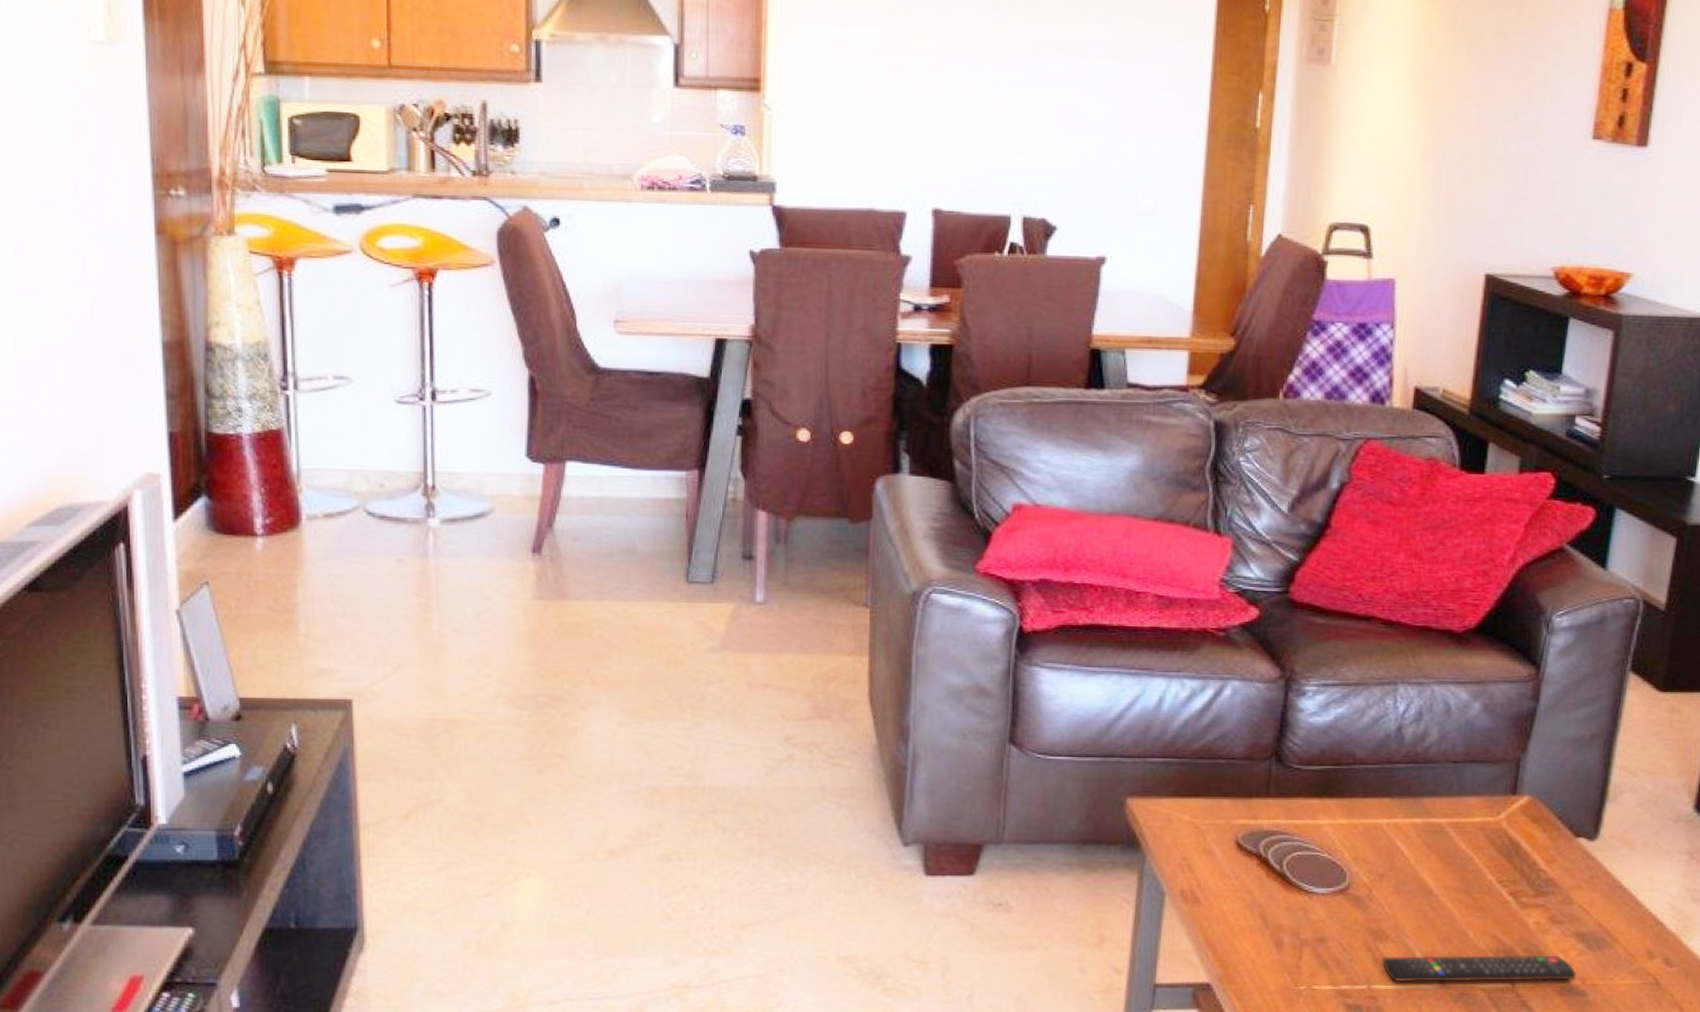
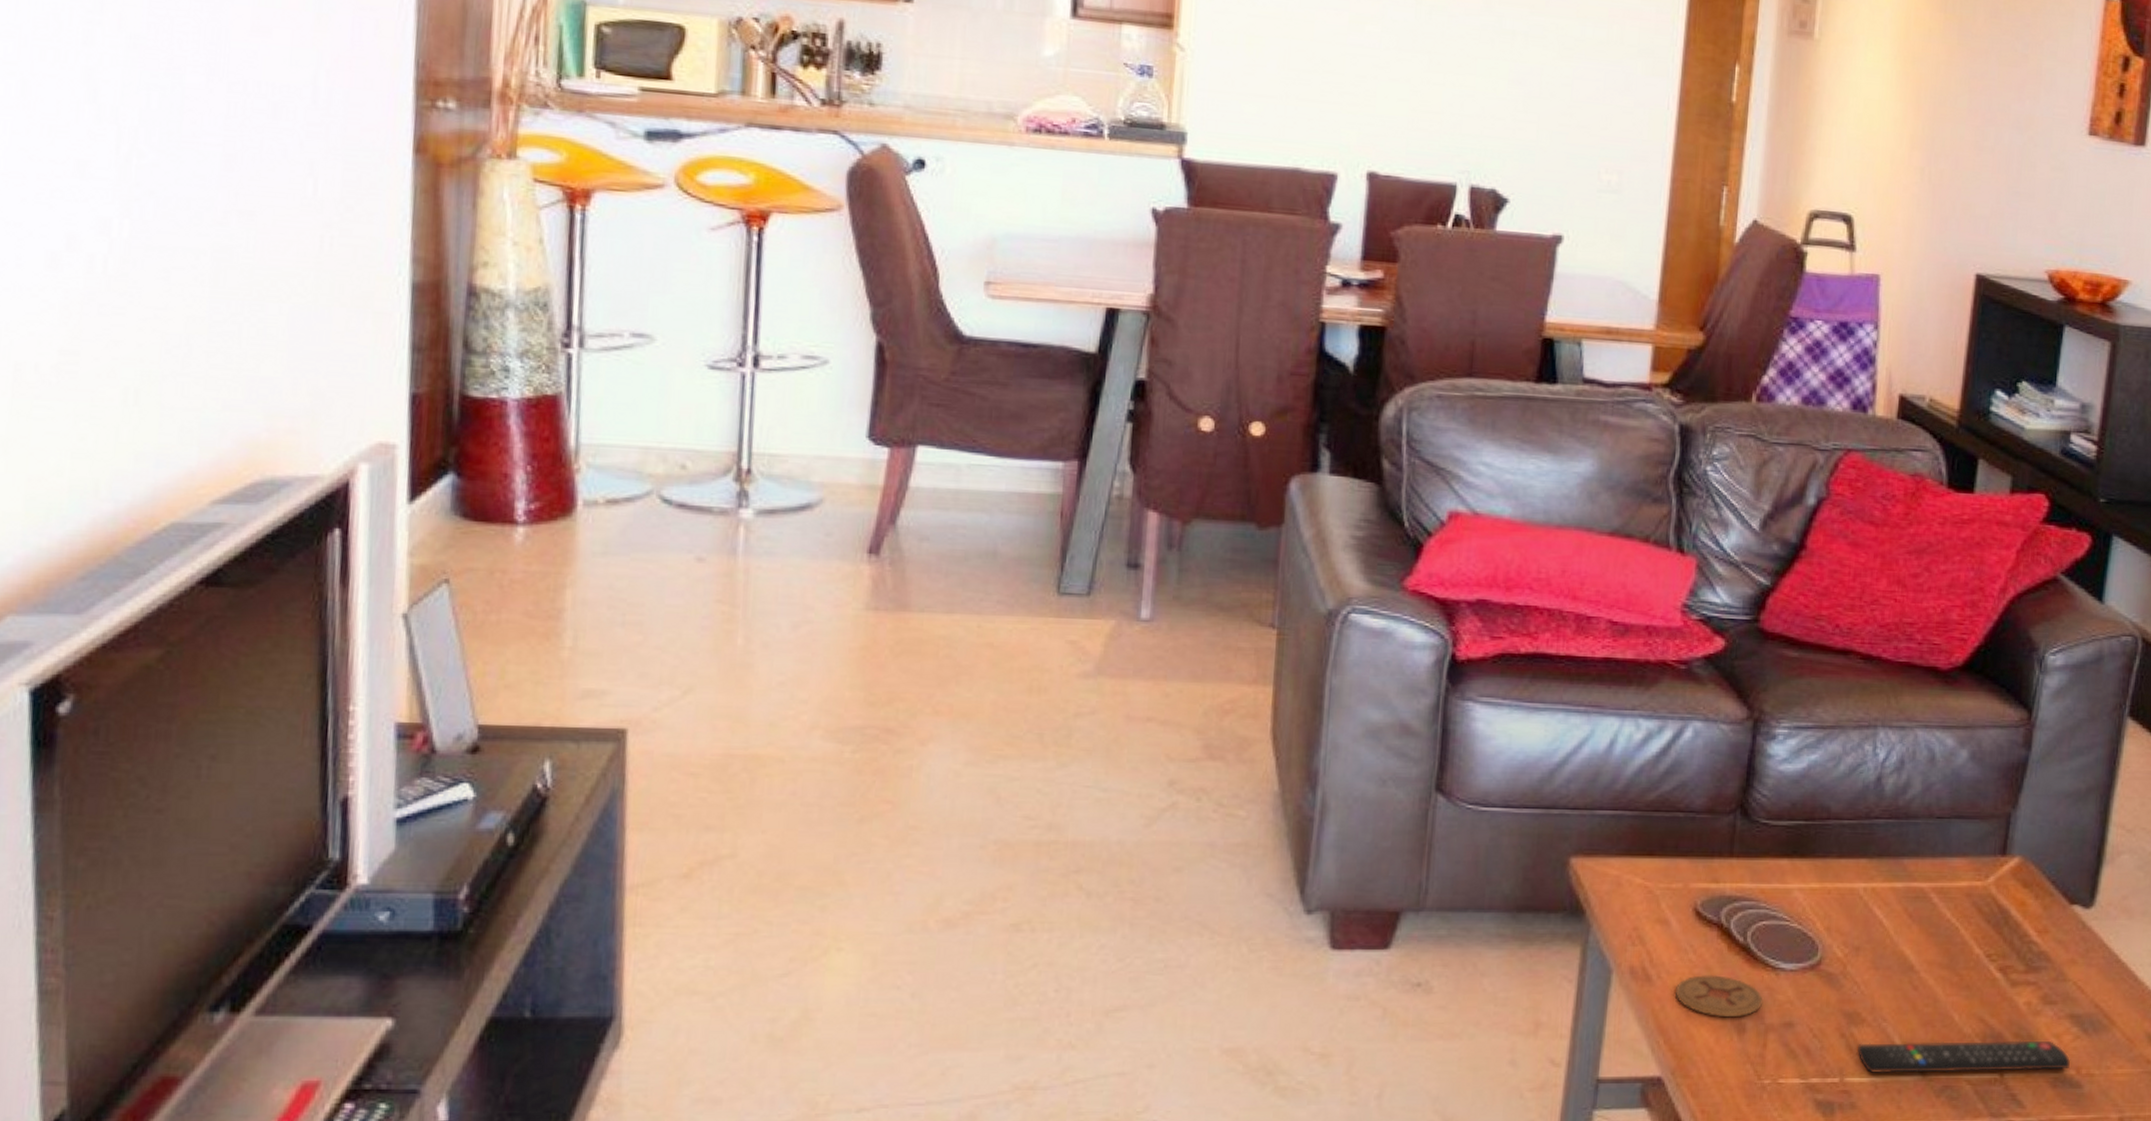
coaster: none [1221,898,1298,934] -> present [1676,975,1763,1018]

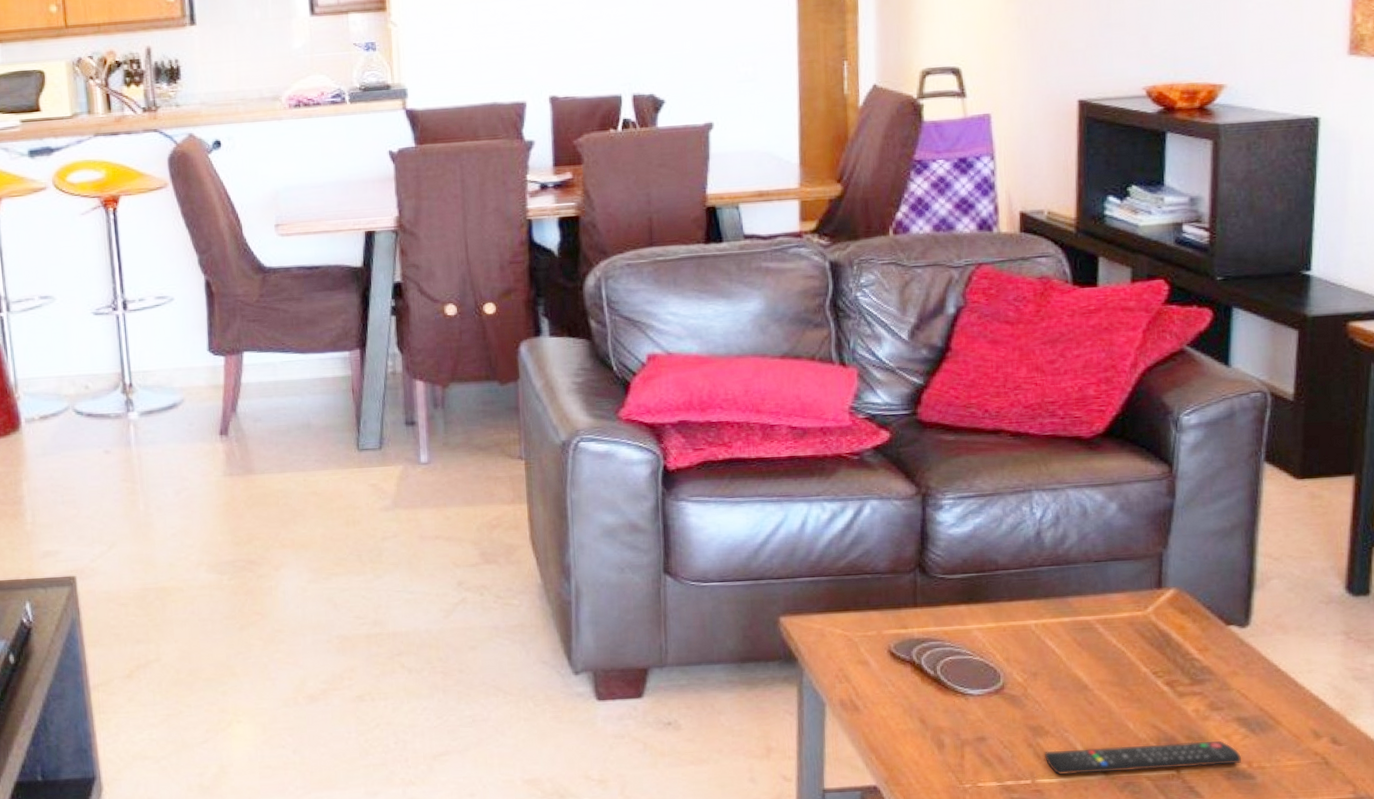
coaster: present [1676,975,1763,1018] -> none [881,702,957,736]

